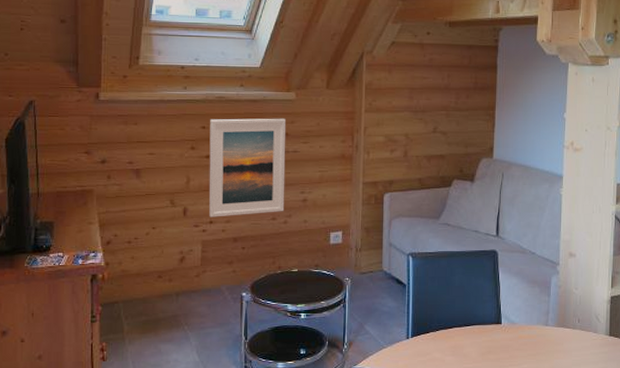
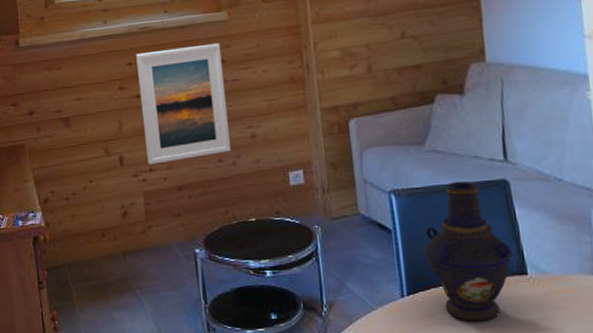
vase: none [428,249,493,359] -> present [423,181,513,322]

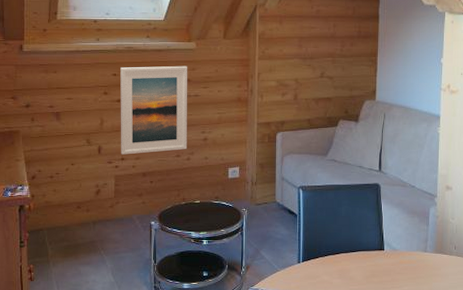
vase: present [423,181,513,322] -> none [317,183,376,281]

